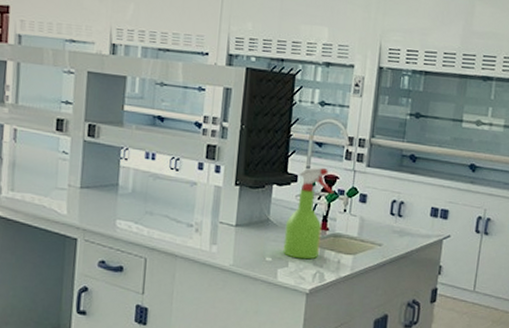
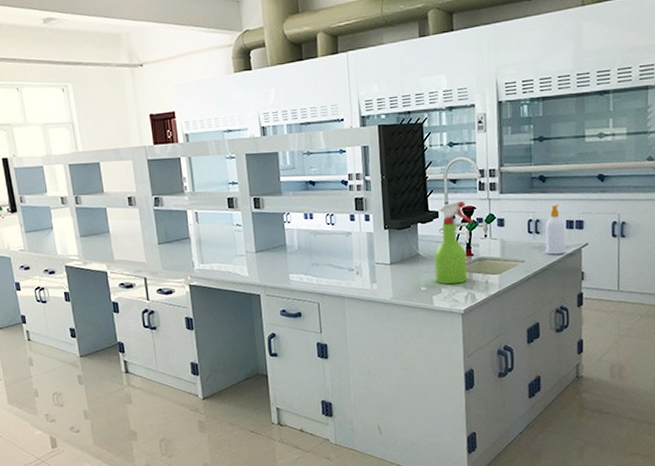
soap bottle: none [405,188,429,243] -> present [545,204,565,255]

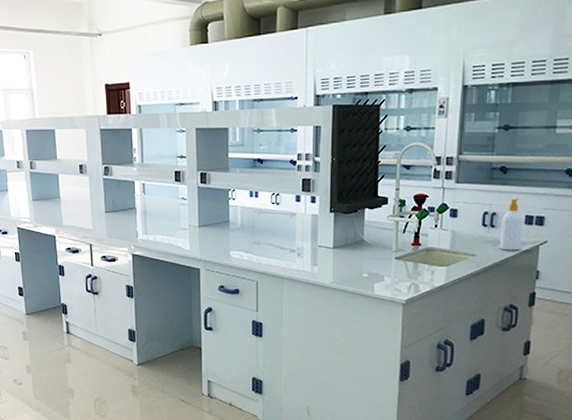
spray bottle: present [434,201,473,285] -> none [378,188,424,273]

